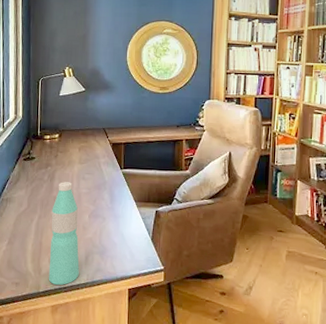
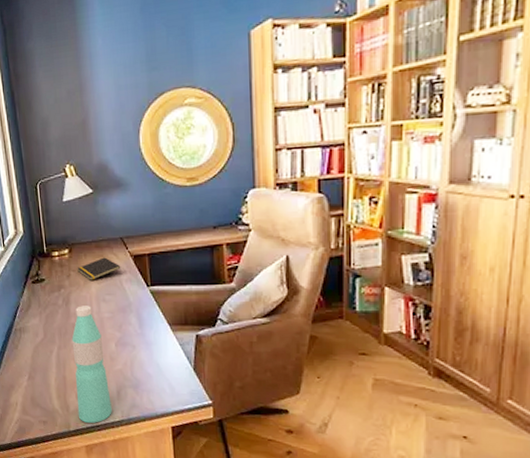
notepad: none [64,143,101,161] -> present [77,257,121,280]

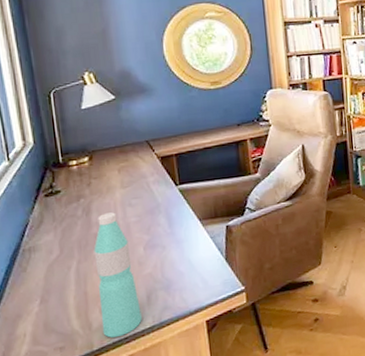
notepad: present [77,257,121,280] -> none [99,161,148,186]

